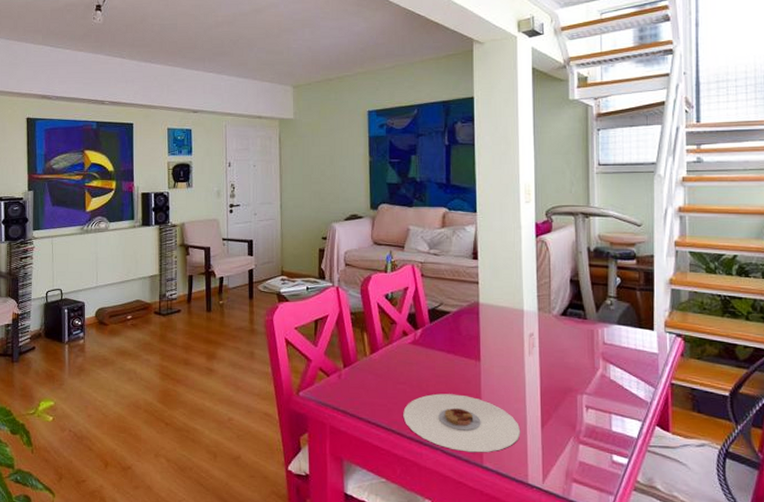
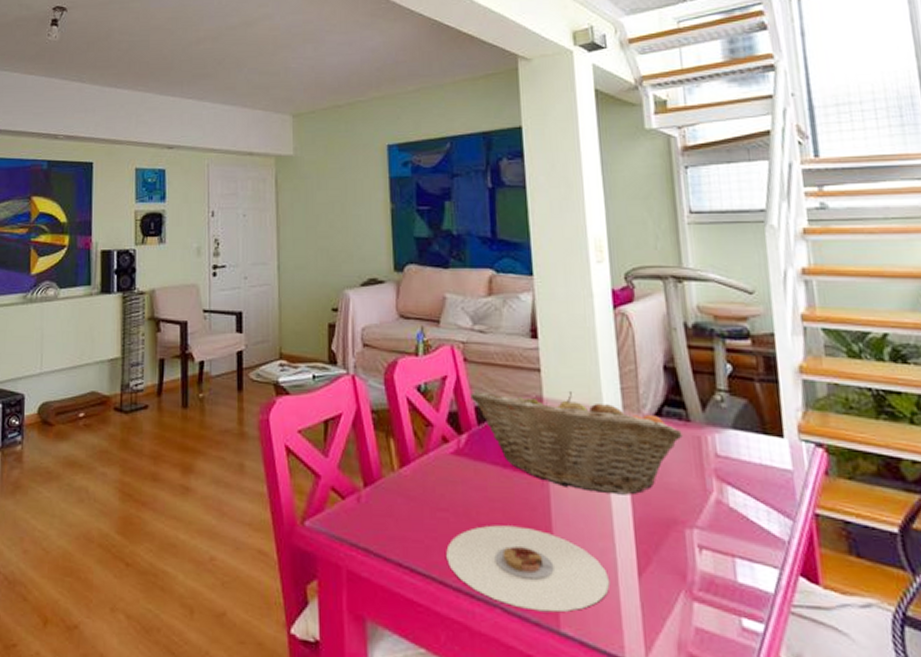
fruit basket: none [425,298,580,372] -> present [470,391,682,495]

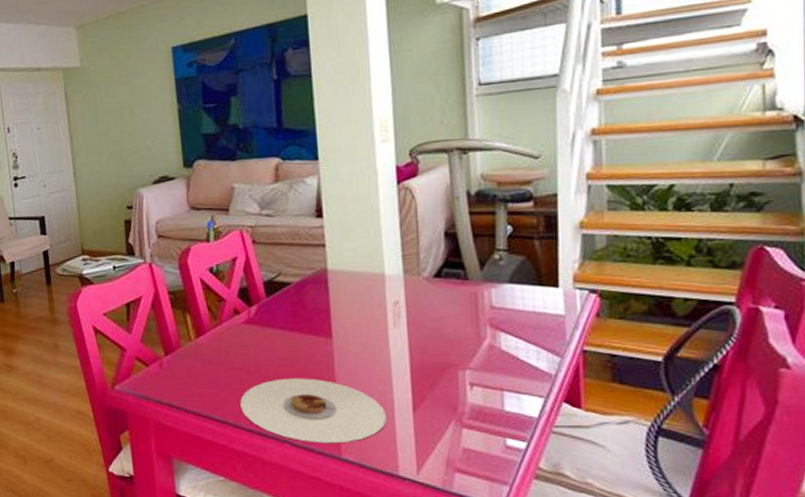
fruit basket: present [470,391,682,495] -> none [259,262,460,347]

